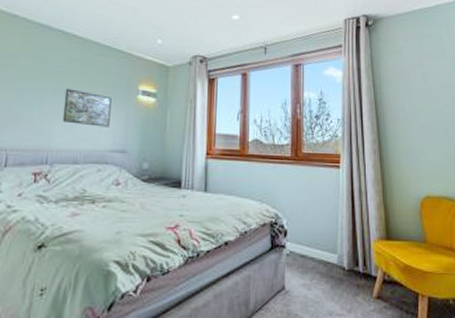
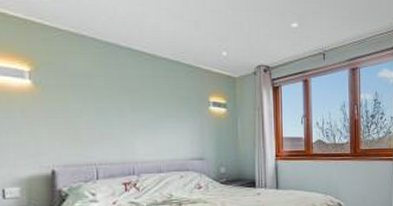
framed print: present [62,88,112,127] -> none [141,104,186,138]

